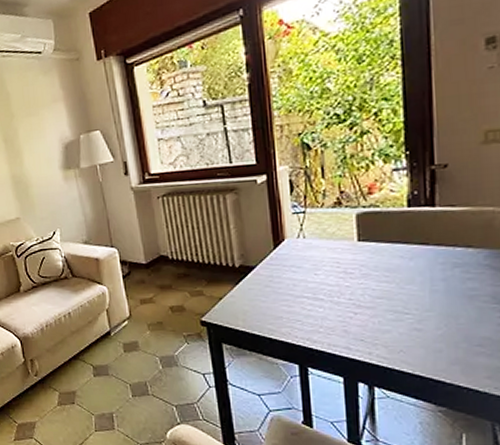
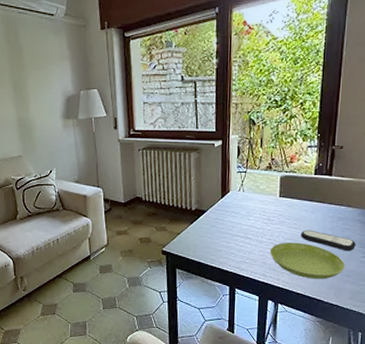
saucer: none [352,301,473,352] -> present [269,242,345,280]
remote control: none [396,283,487,310] -> present [300,229,356,251]

